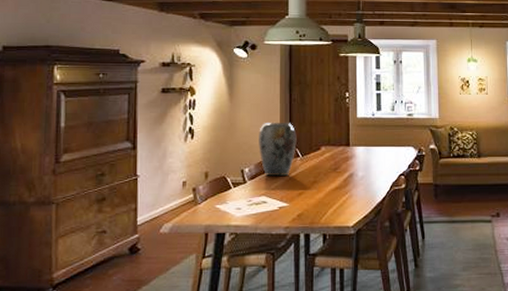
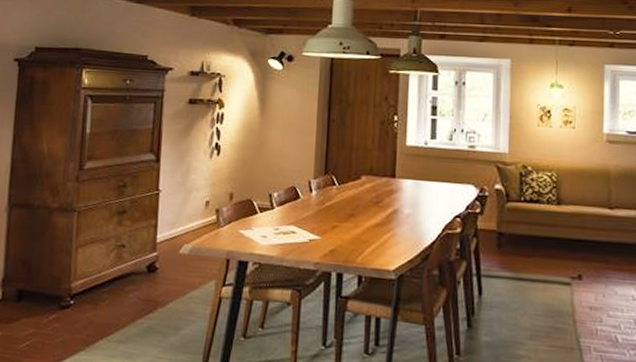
vase: present [259,123,297,176] -> none [290,144,334,205]

